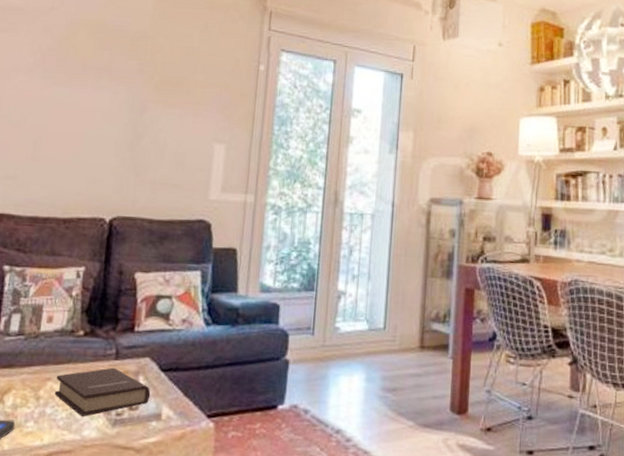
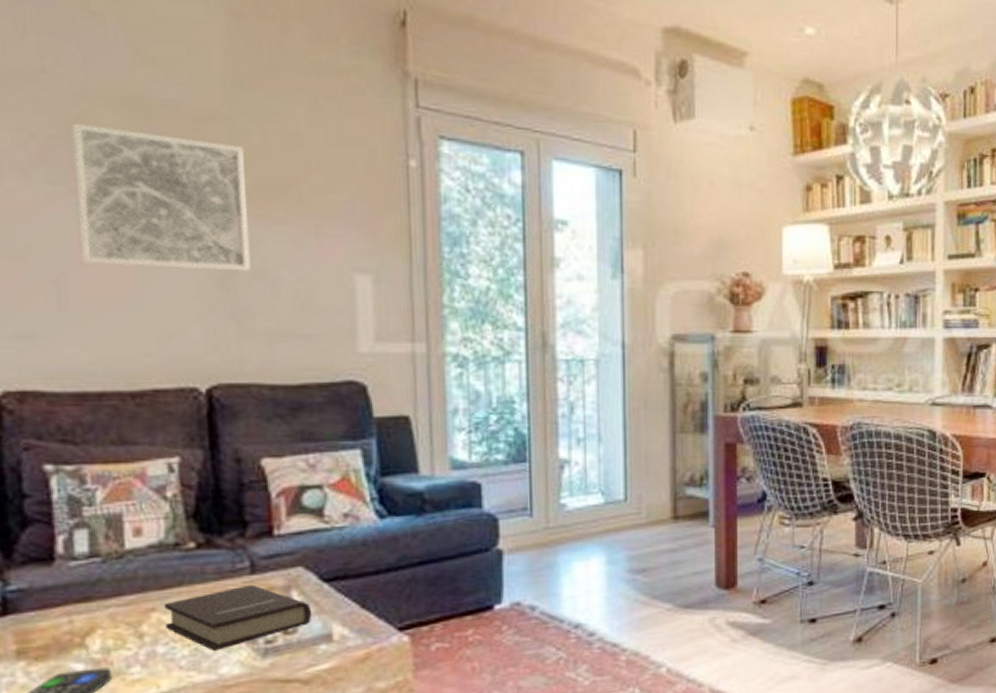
wall art: none [51,40,159,139] -> present [71,123,251,271]

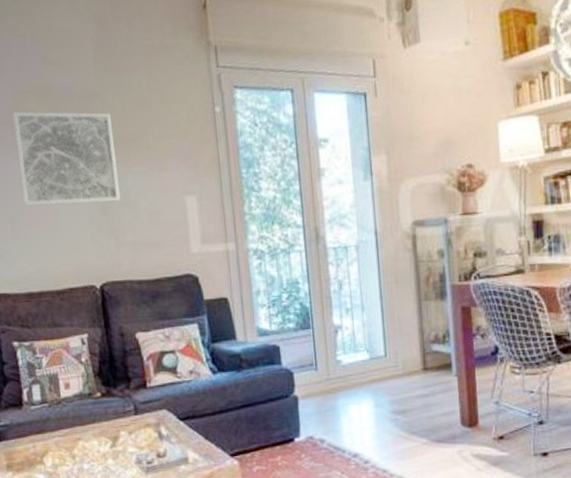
book: present [163,584,312,651] -> none [85,422,175,468]

